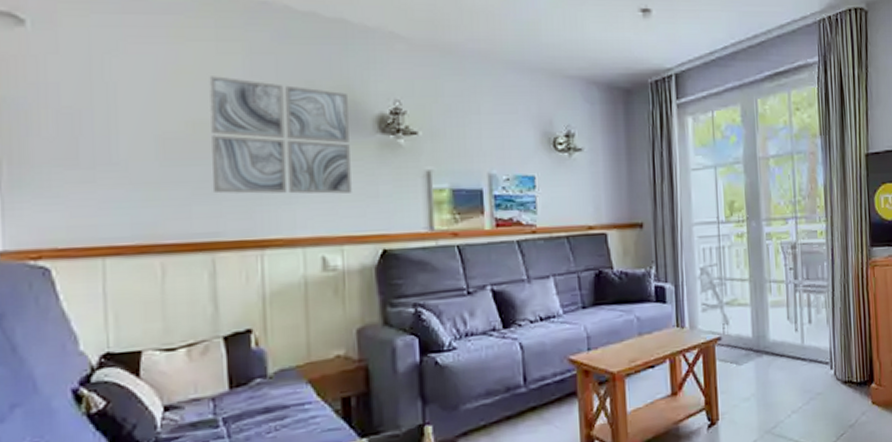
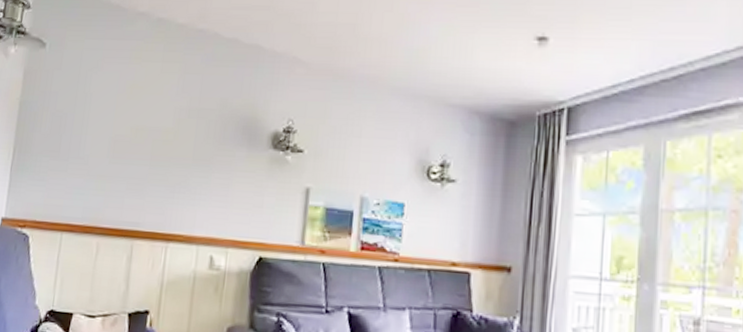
wall art: present [209,76,352,194] -> none [140,91,251,201]

